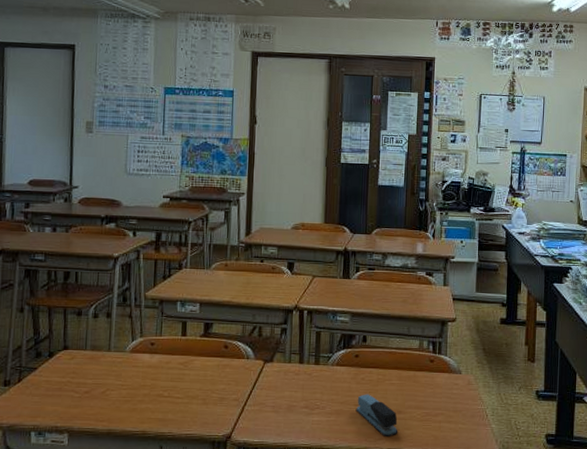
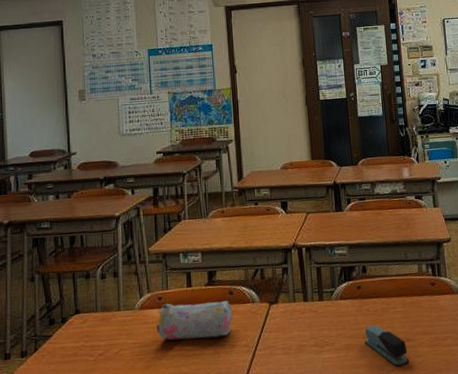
pencil case: none [145,349,226,388] -> present [156,301,233,341]

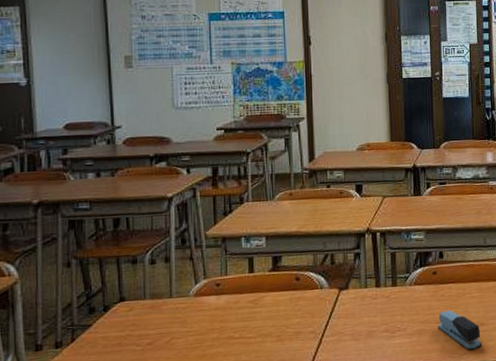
pencil case: present [156,301,233,341] -> none [213,287,299,328]

